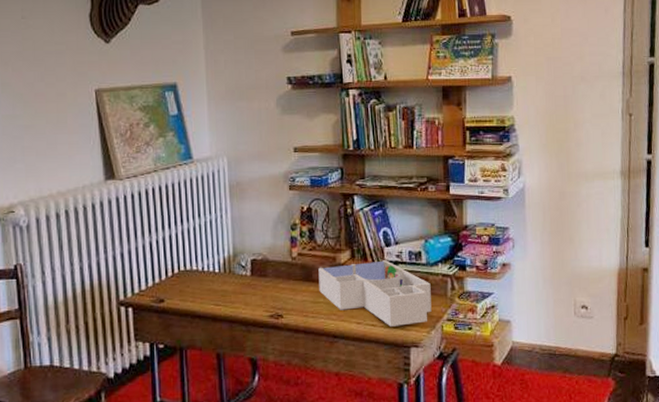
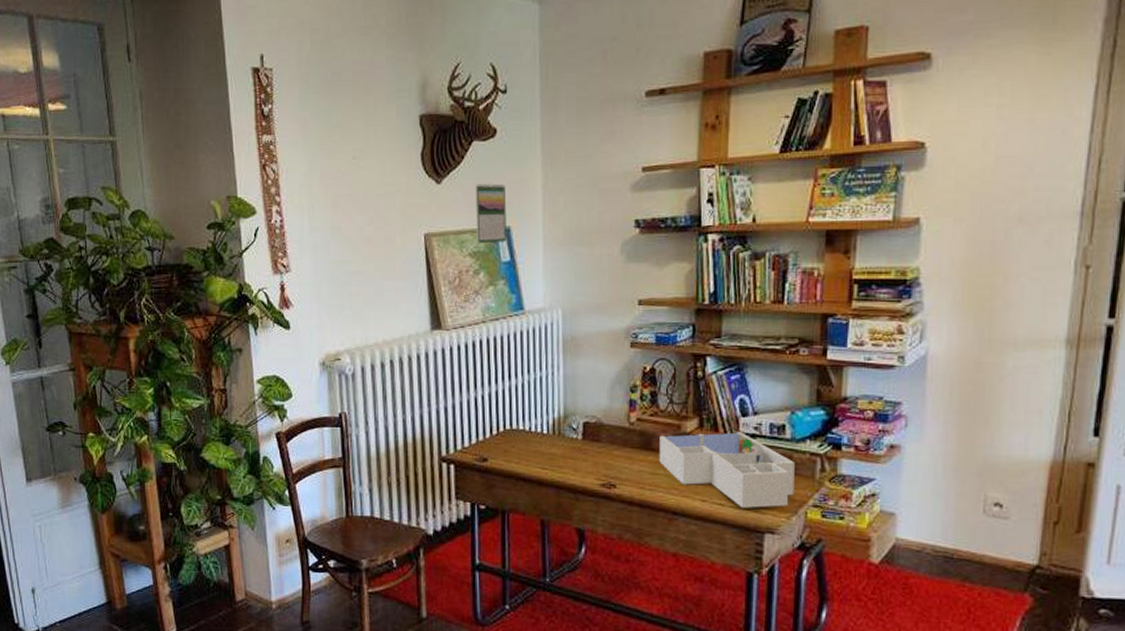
calendar: none [142,43,175,99] -> present [474,183,508,244]

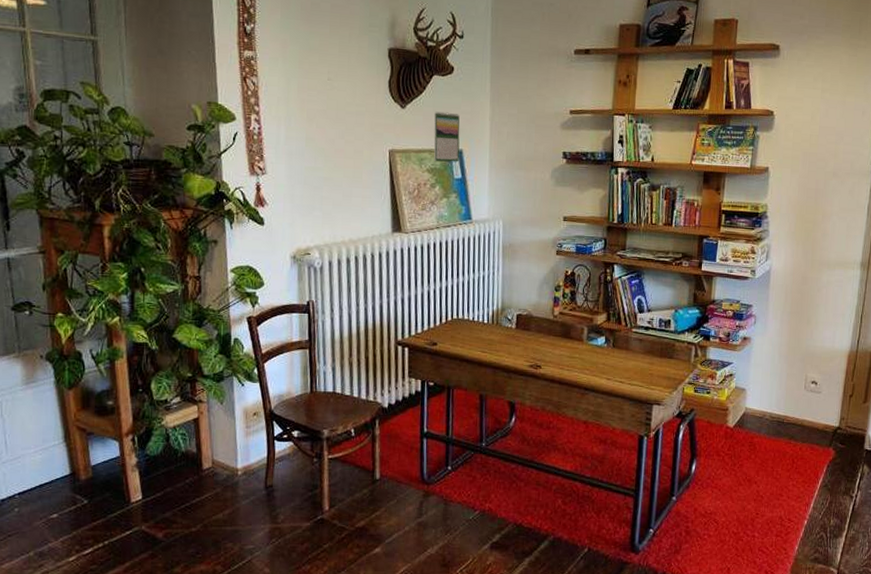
desk organizer: present [659,432,795,508] -> none [575,325,676,385]

